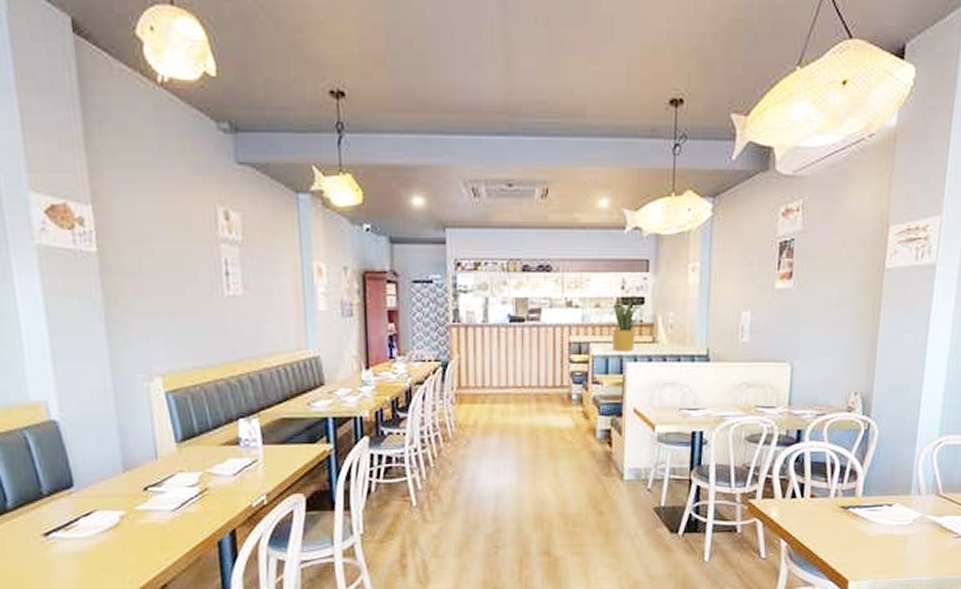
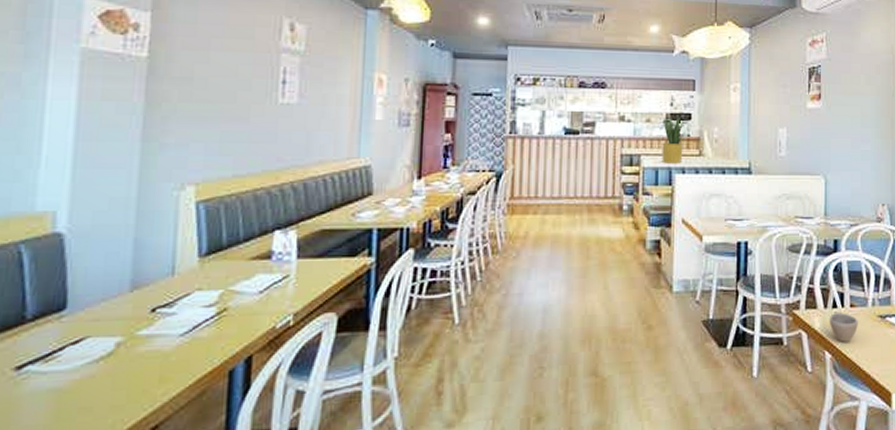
cup: none [786,501,818,531] -> present [829,311,858,342]

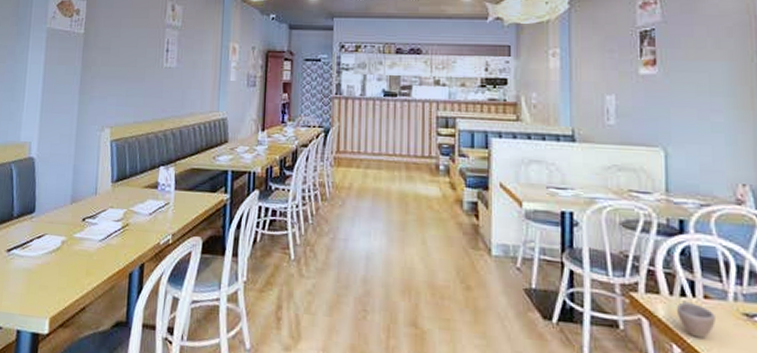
planter: present [662,115,686,164] -> none [477,80,502,128]

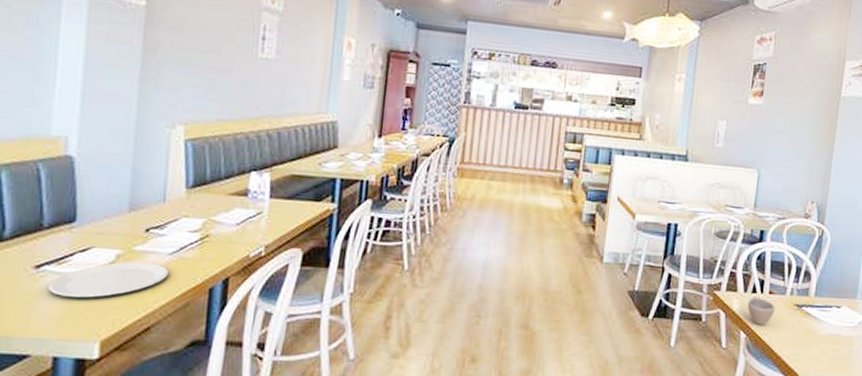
plate: none [15,247,100,279] -> present [48,261,170,299]

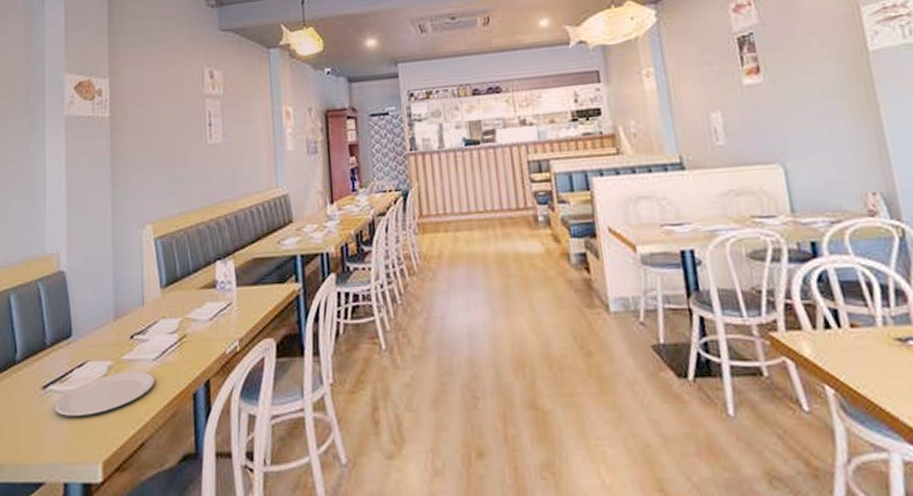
cup: present [747,296,775,325] -> none [822,333,868,374]

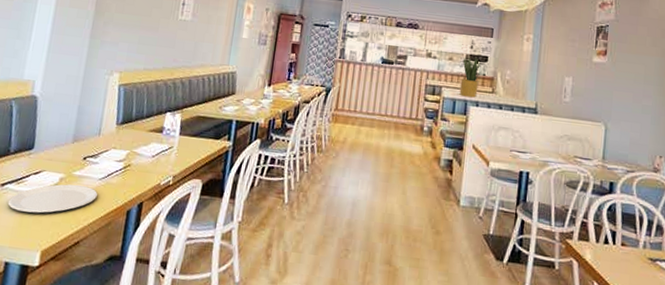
planter: none [568,111,598,167] -> present [459,56,482,98]

